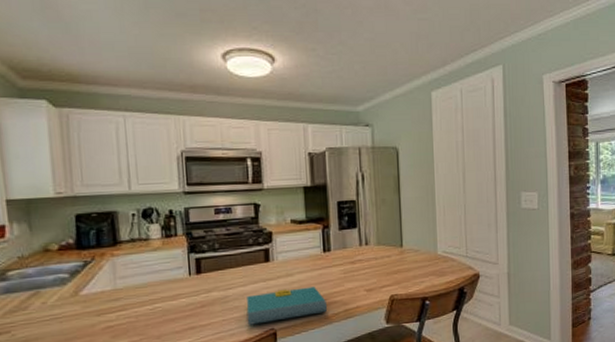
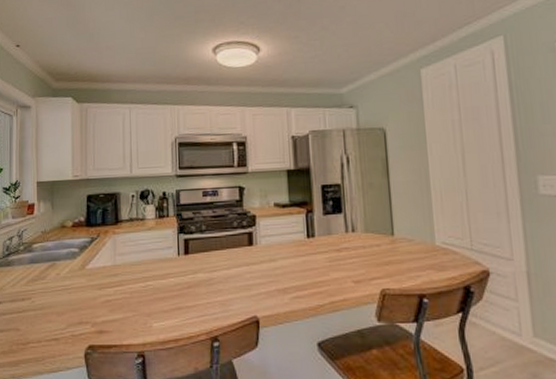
book: present [247,286,328,325] -> none [231,274,312,310]

